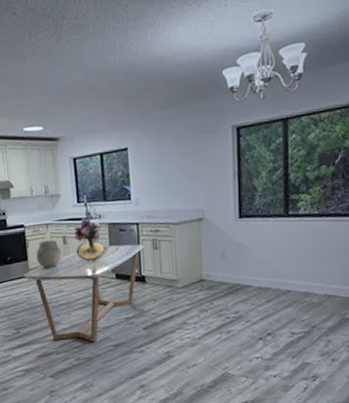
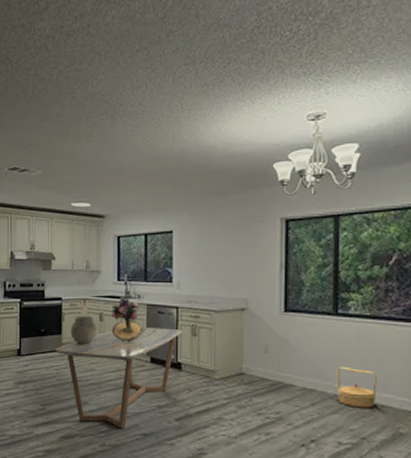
basket: none [289,263,325,300] -> present [337,366,377,408]

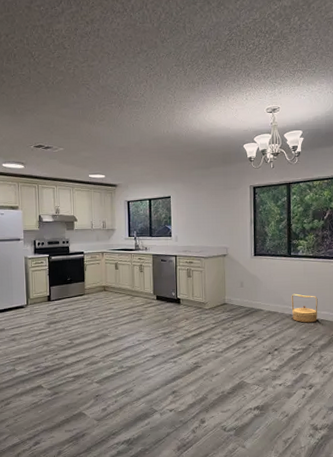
dining table: present [55,328,182,429] -> none [80,272,180,353]
ceramic pot: present [71,316,97,344] -> none [92,266,114,289]
bouquet: present [111,296,146,342] -> none [124,249,152,285]

